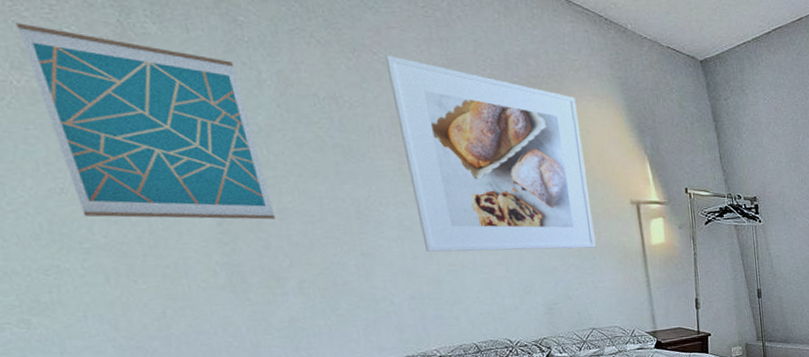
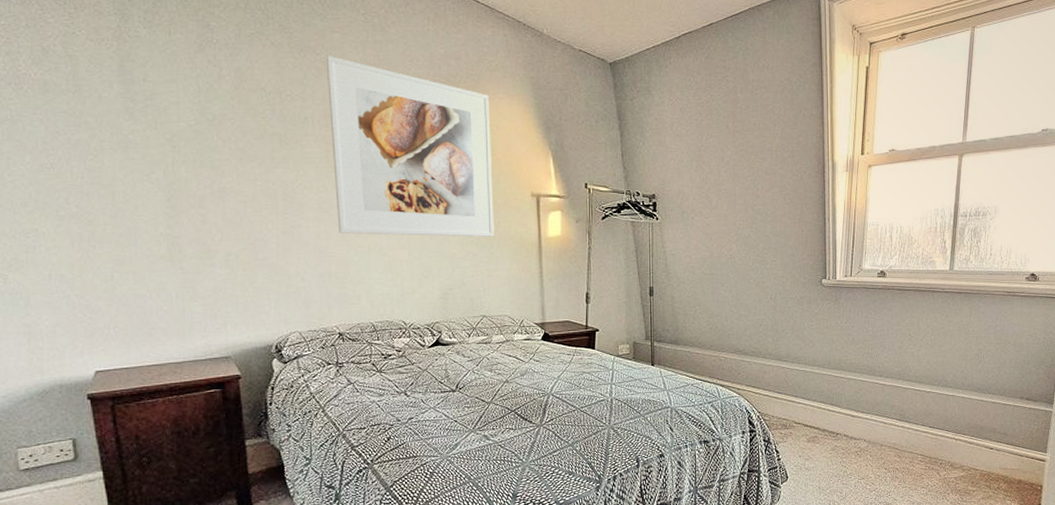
wall art: present [16,23,276,220] -> none [42,27,216,197]

